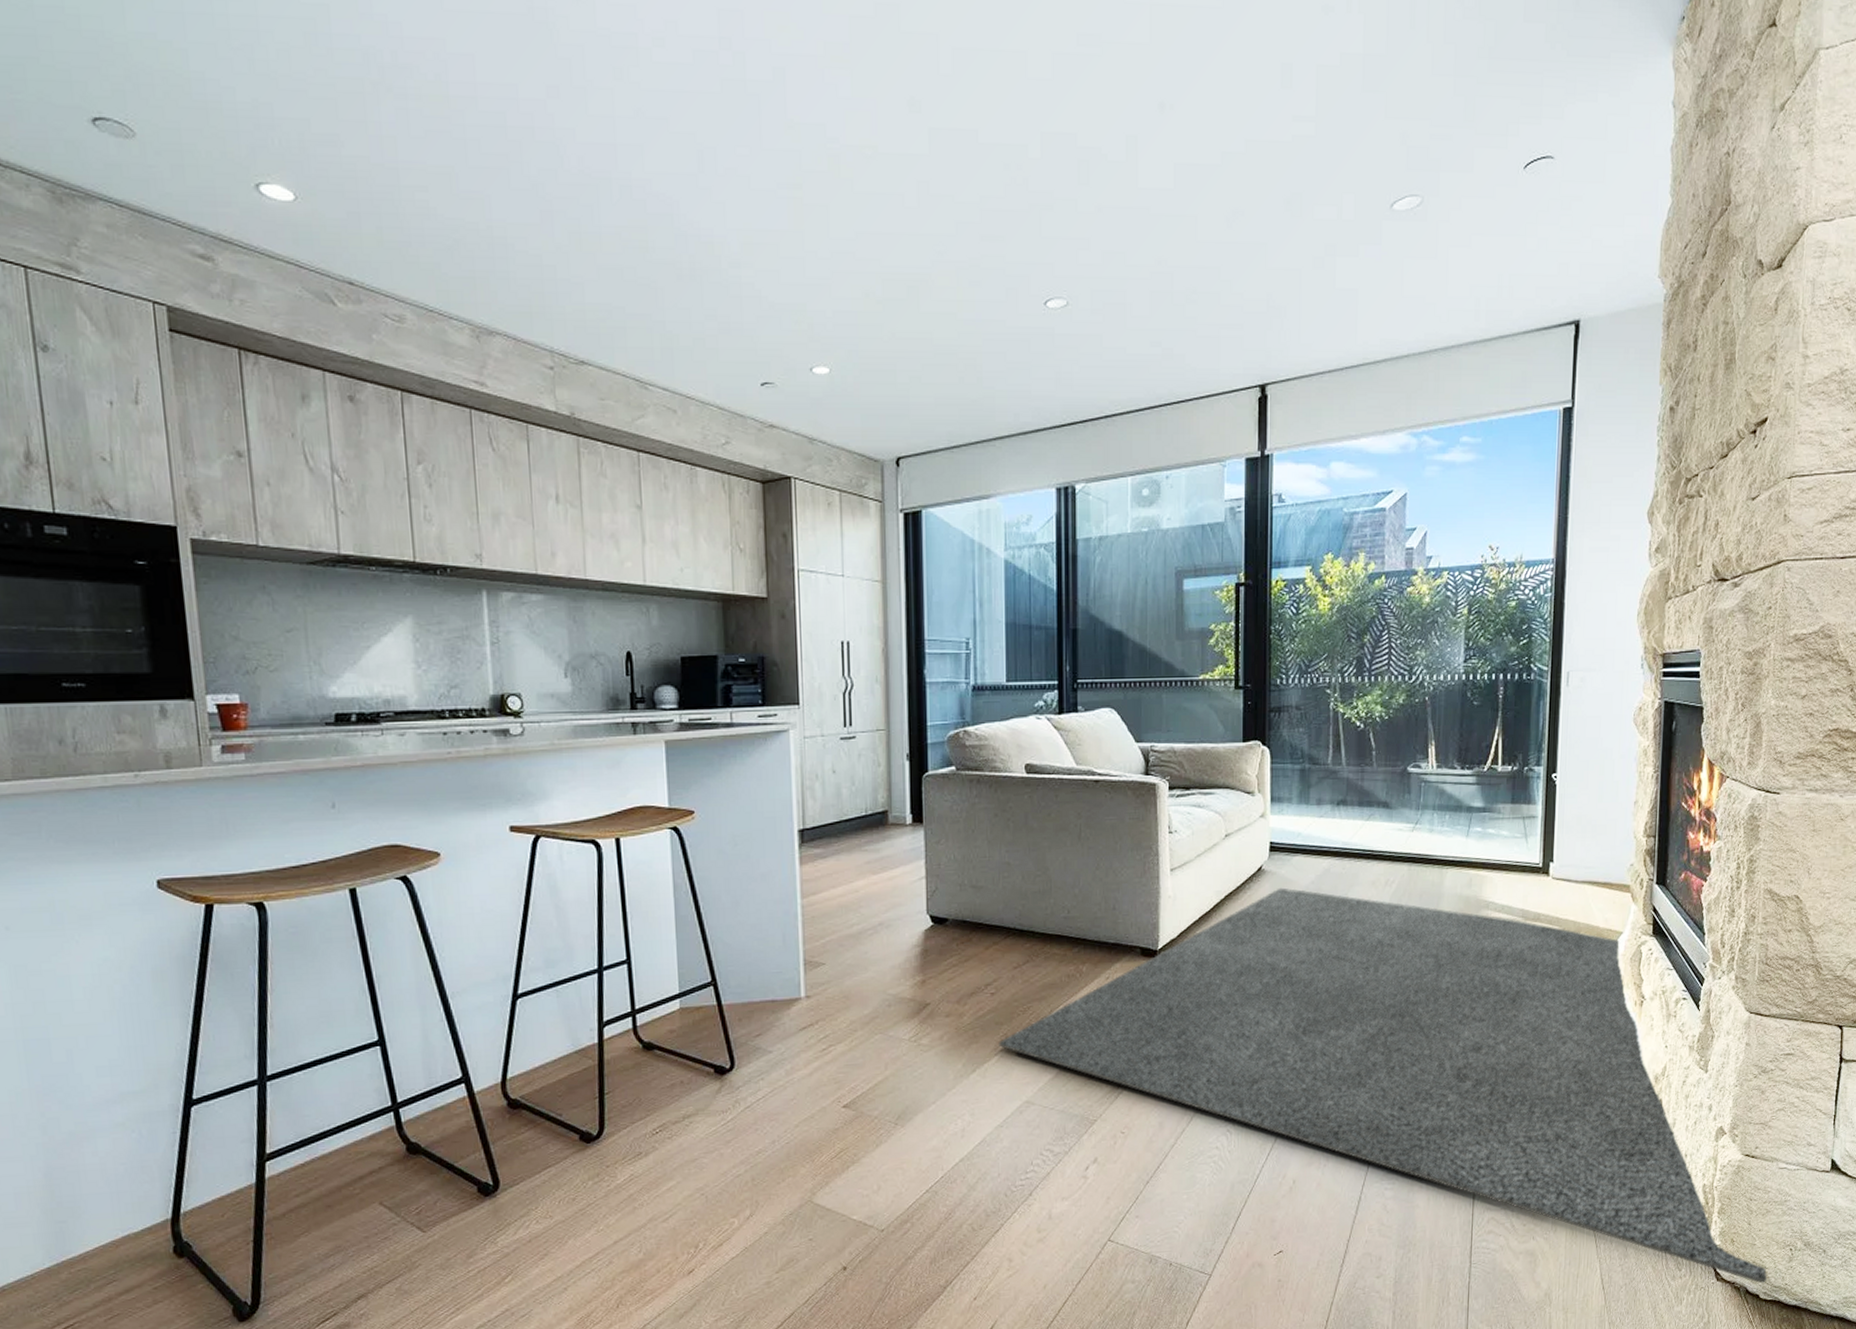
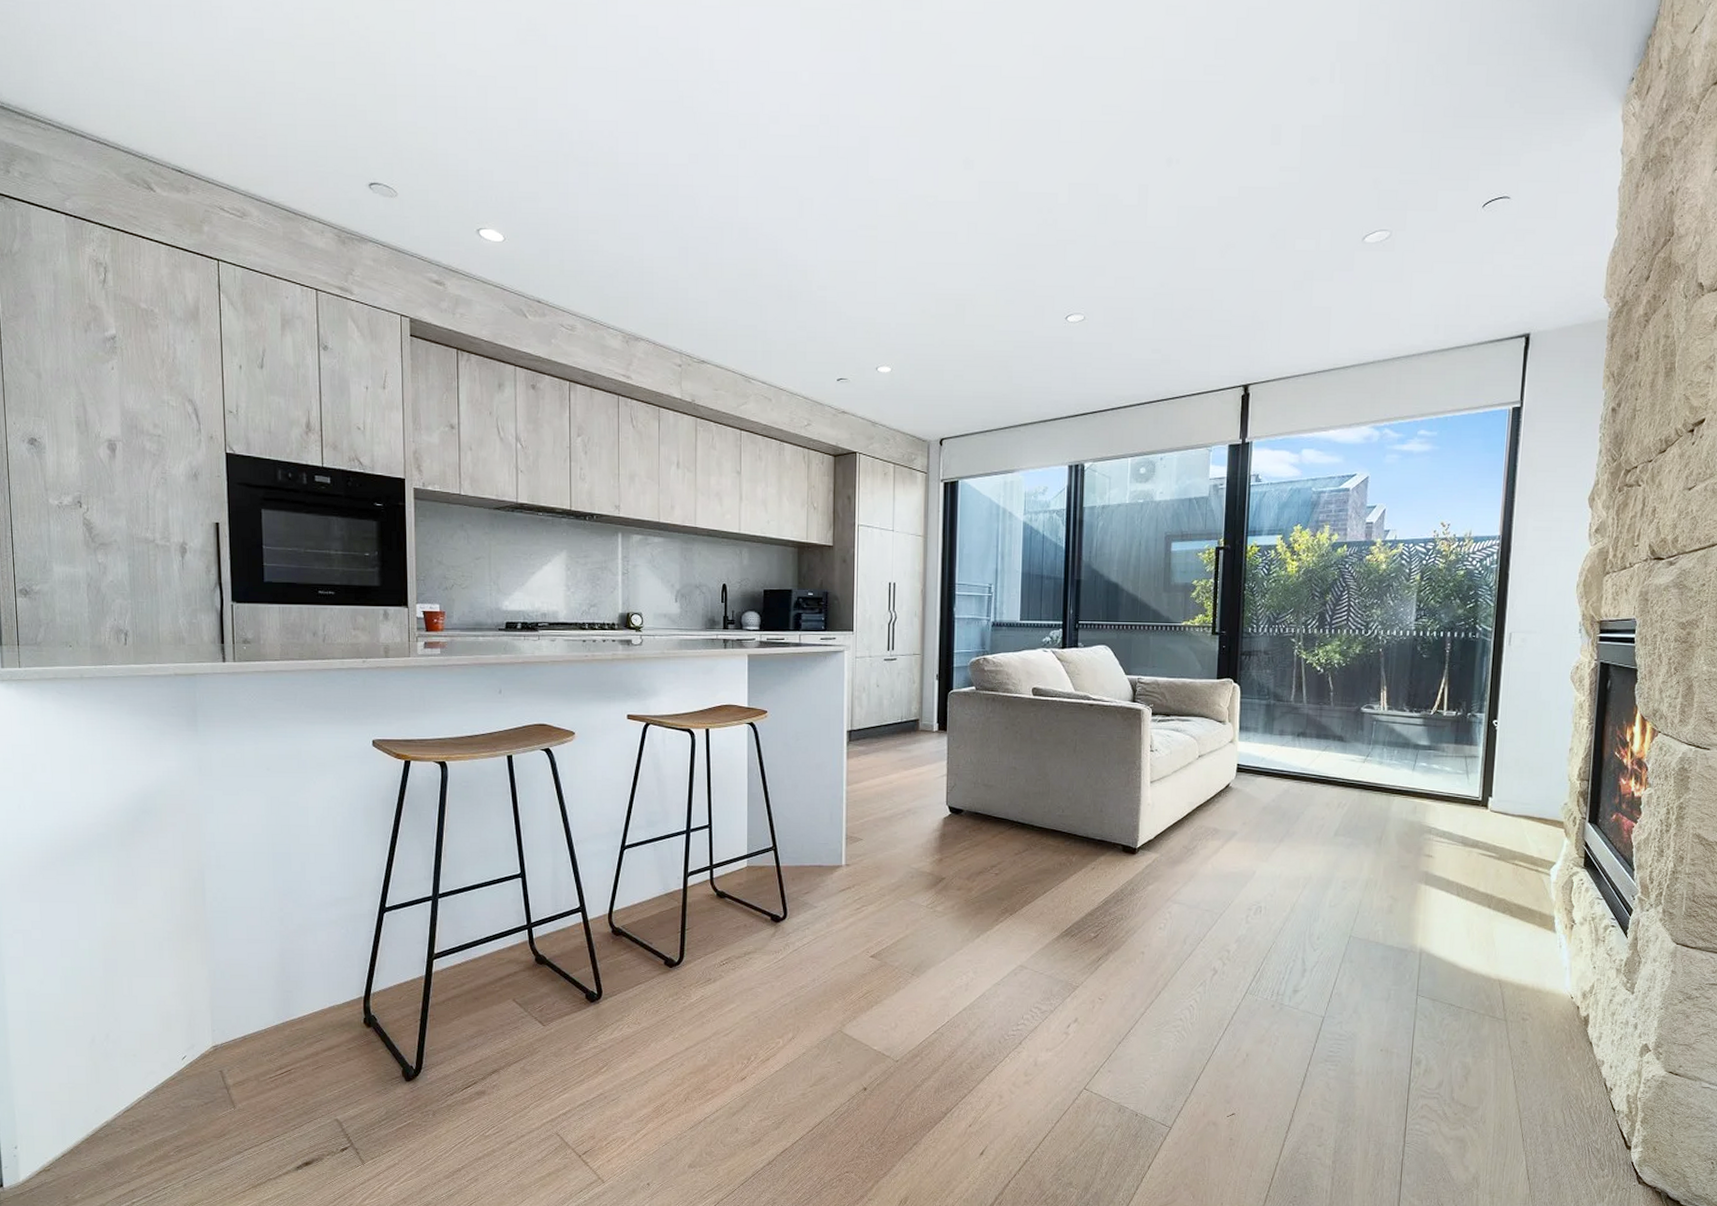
rug: present [999,887,1768,1284] -> none [1000,803,1689,1191]

